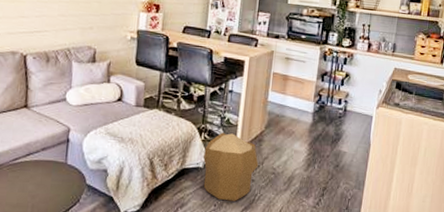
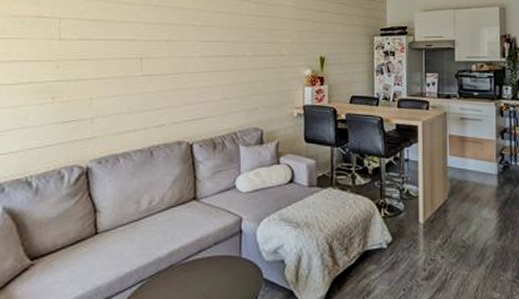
pouf: present [203,133,259,201] -> none [386,206,446,284]

